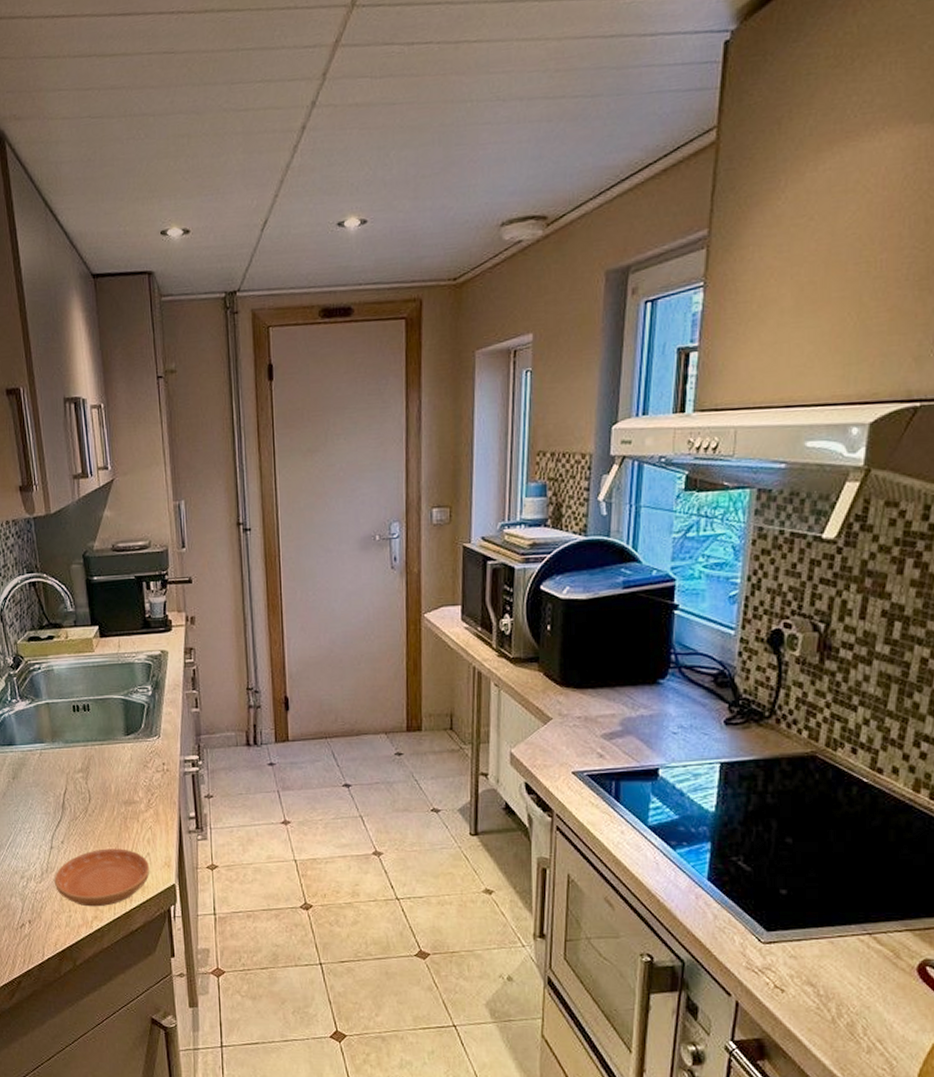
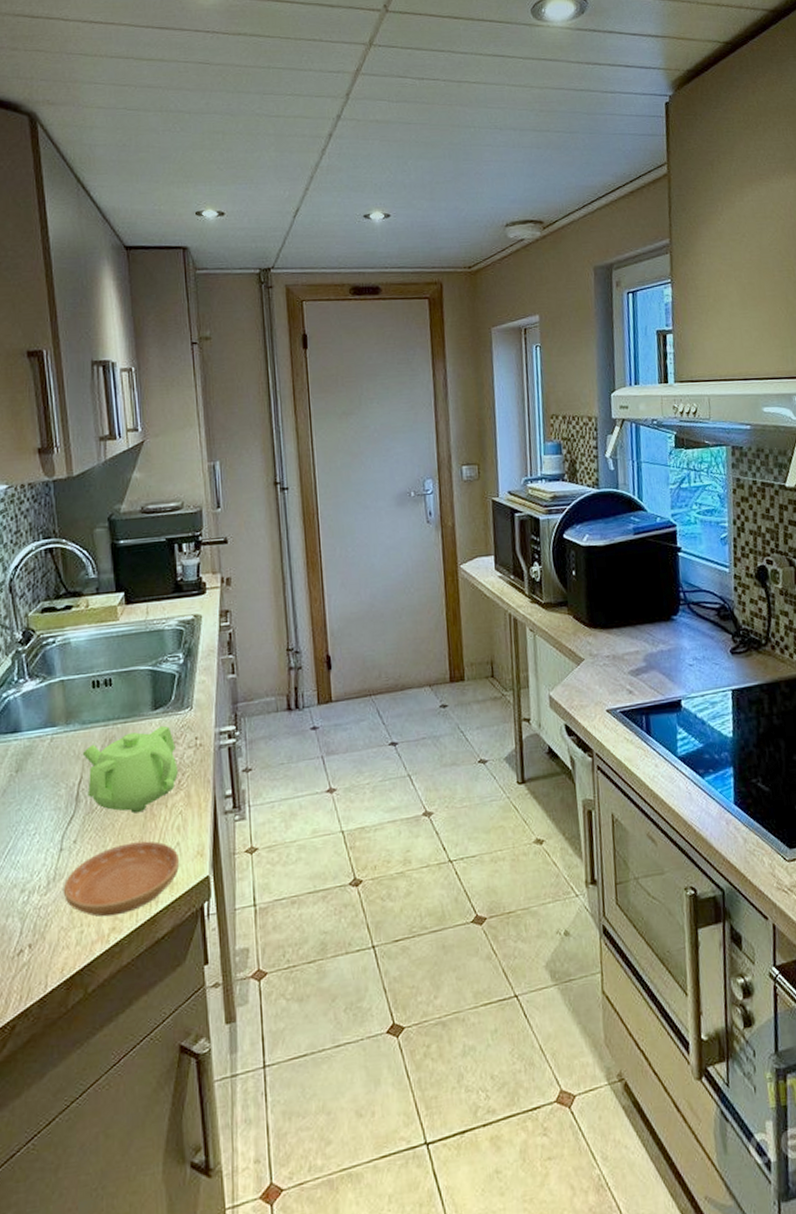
teapot: none [66,750,148,824] -> present [82,725,178,814]

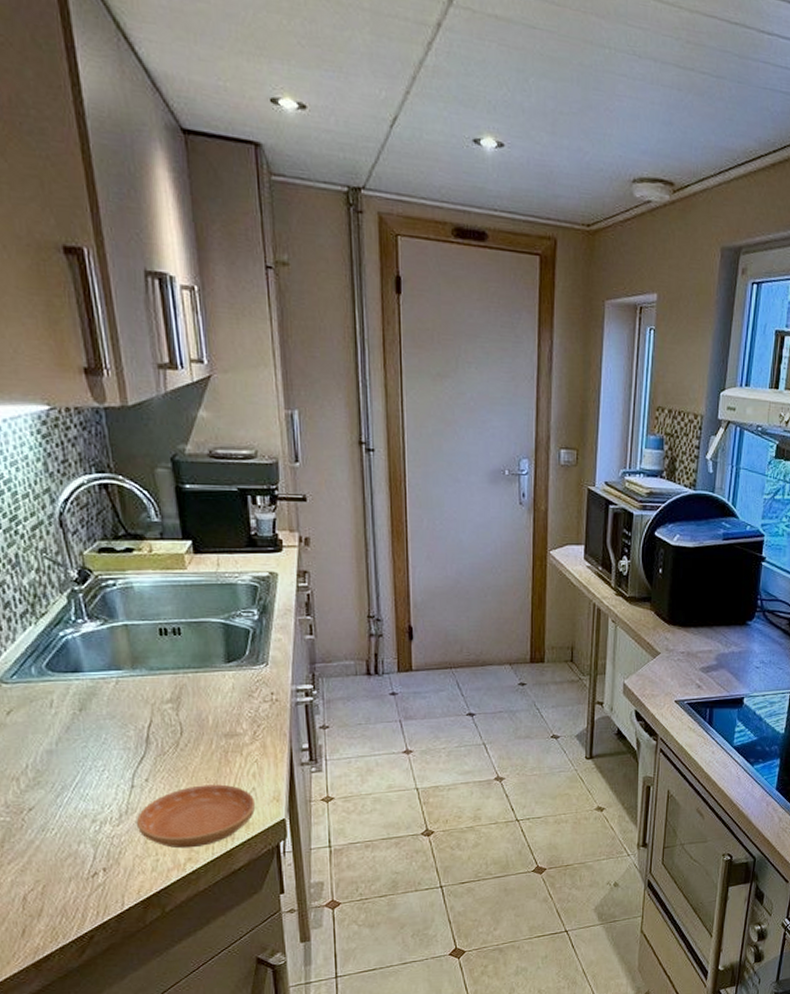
teapot: present [82,725,178,814] -> none [151,678,253,759]

